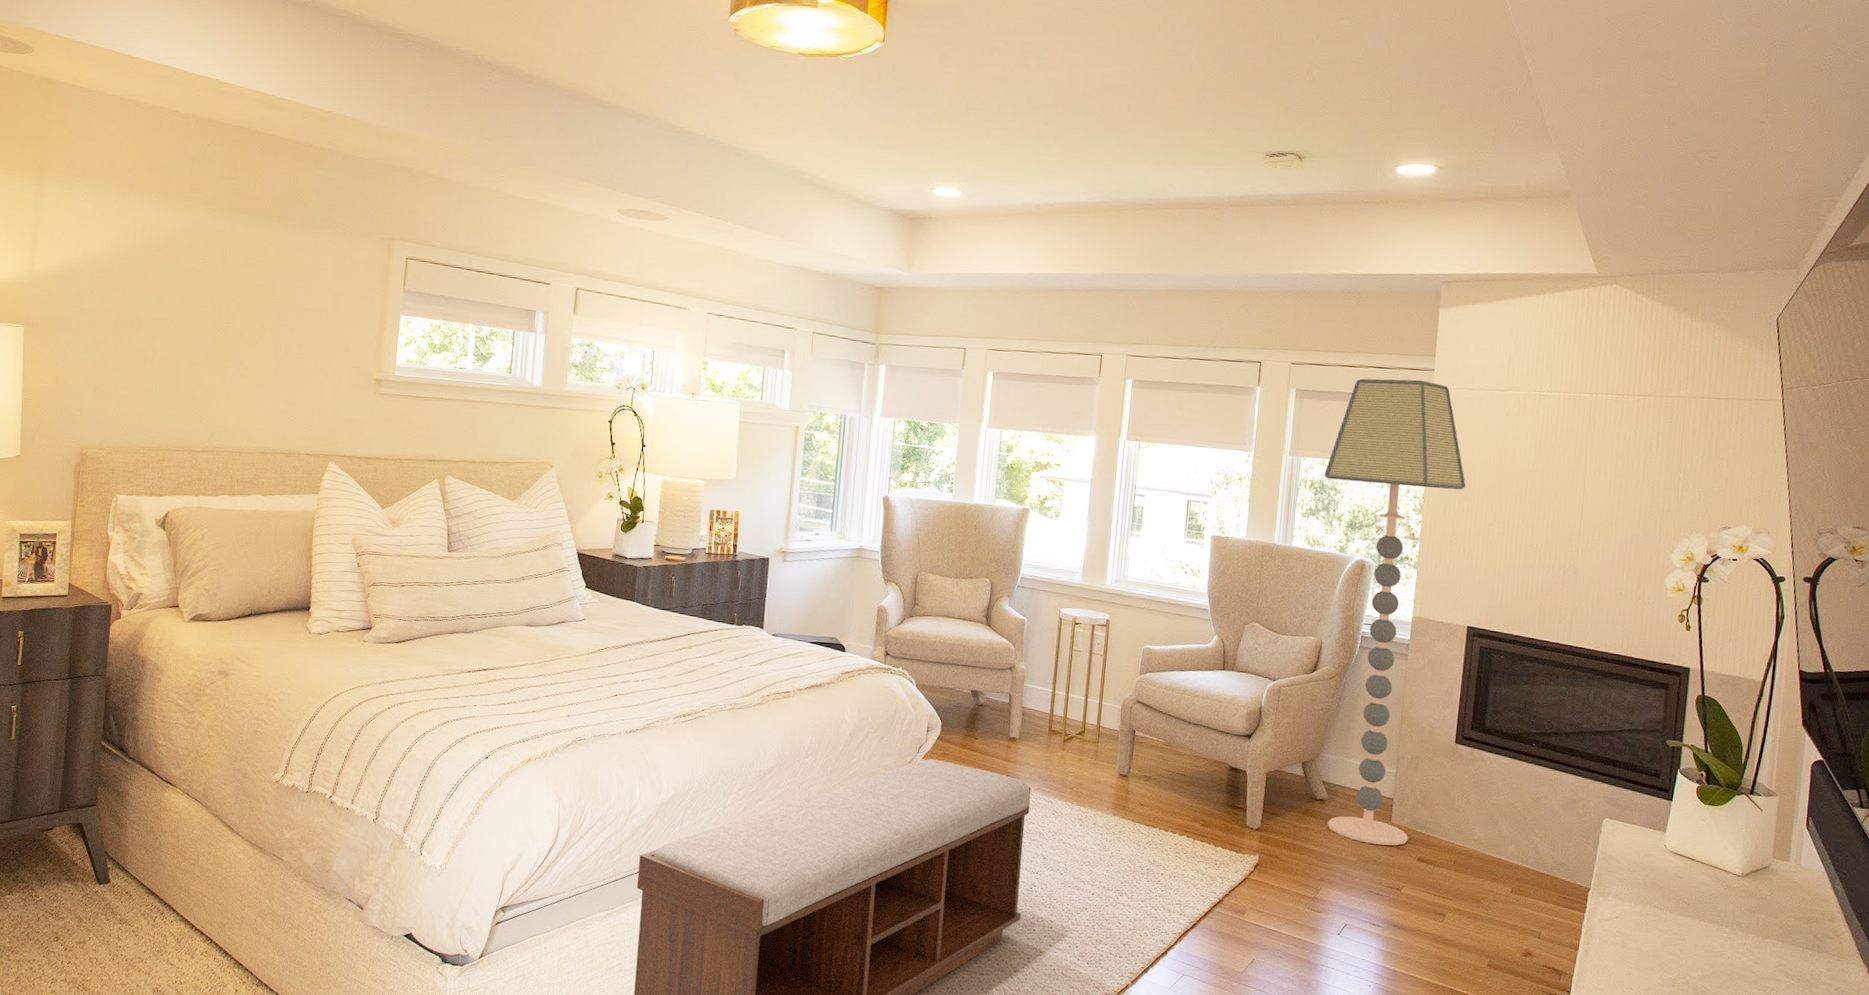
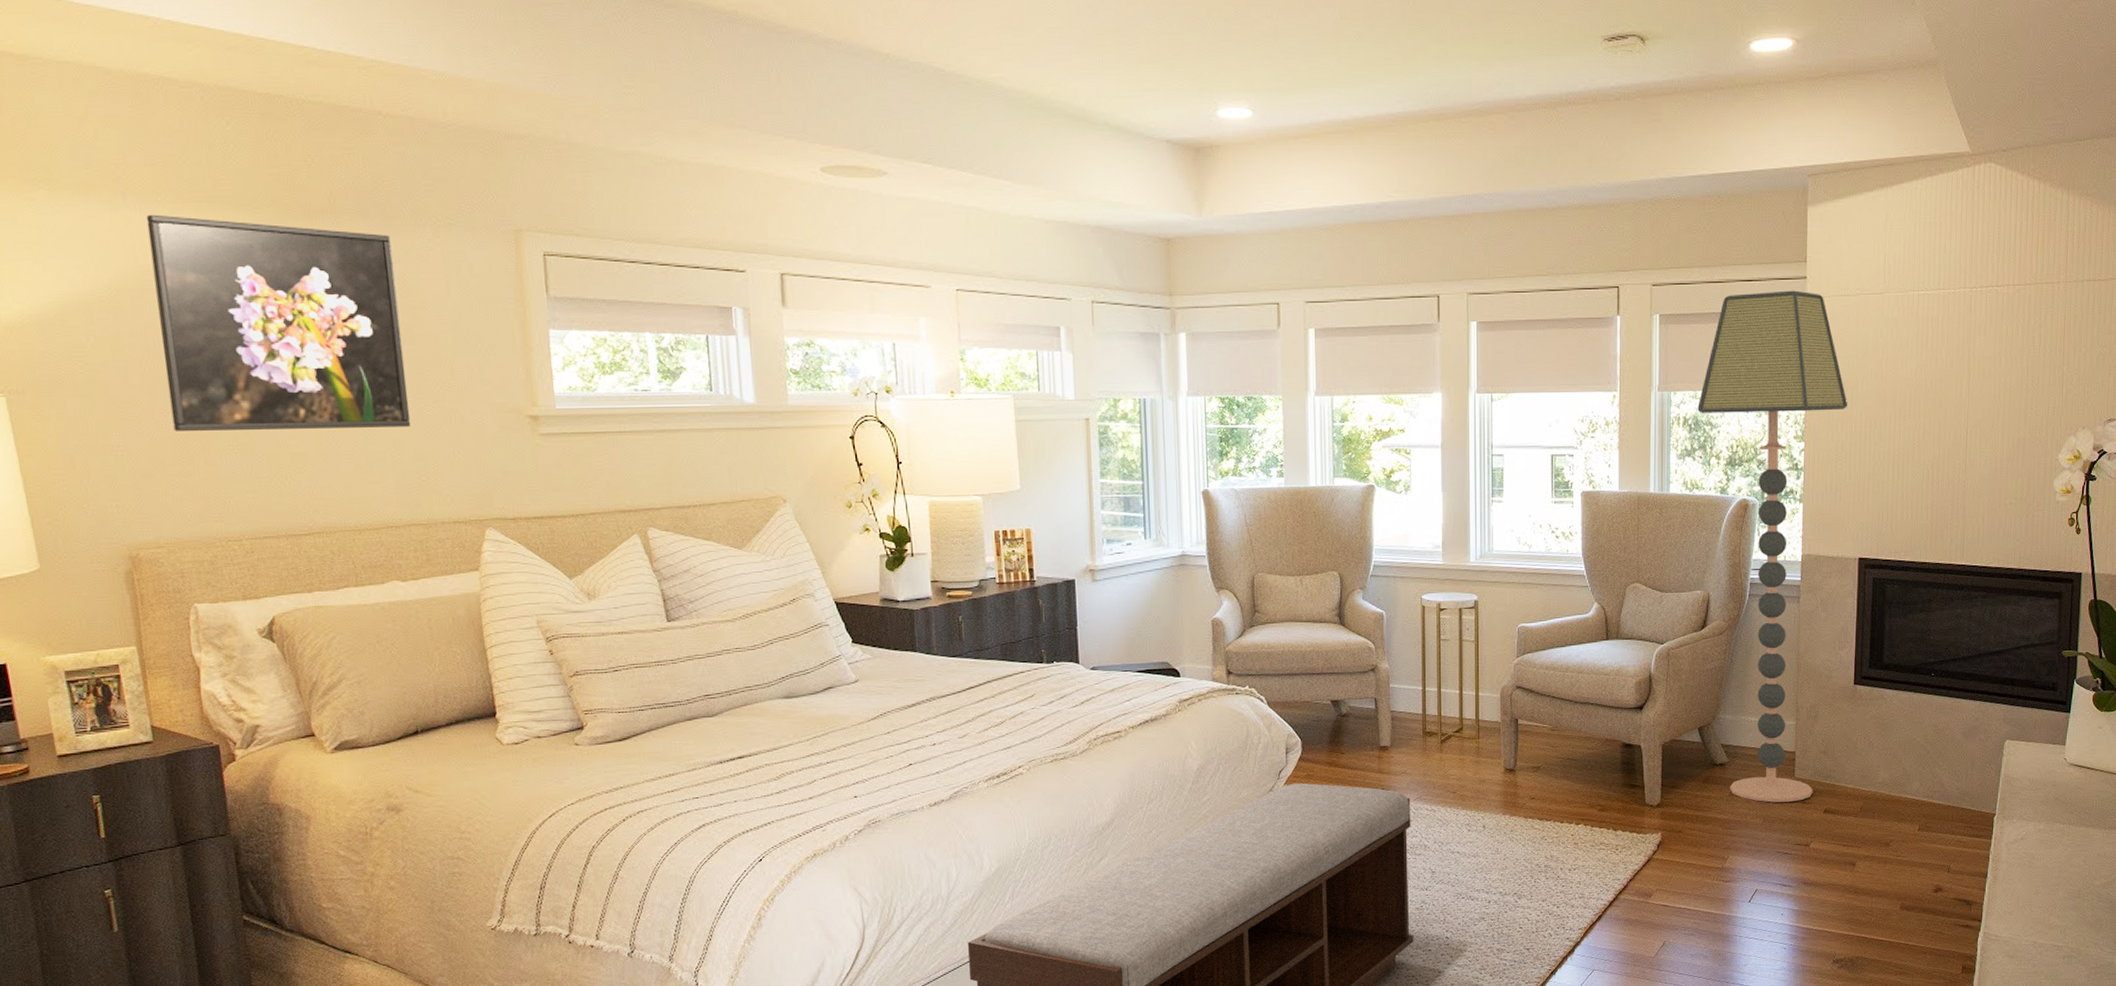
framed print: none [129,205,302,378] -> present [146,214,411,431]

